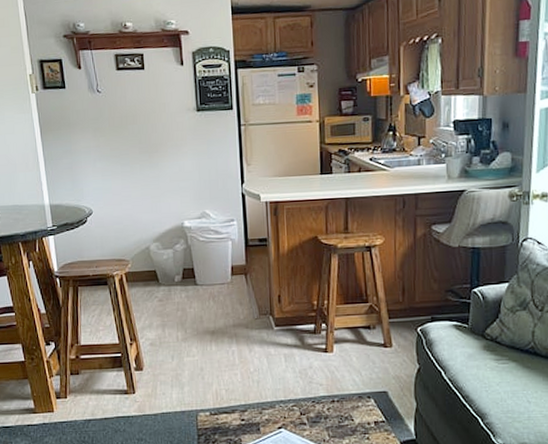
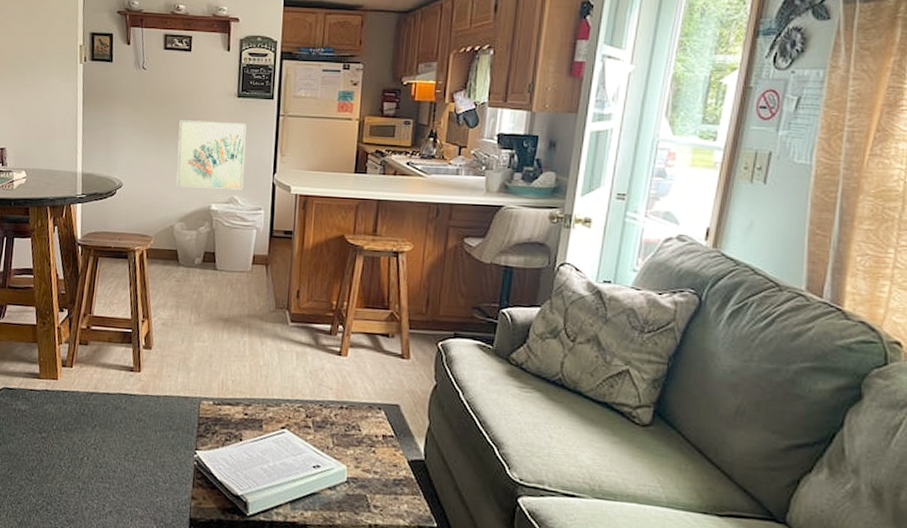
wall art: none [142,137,214,207] -> present [176,120,247,191]

